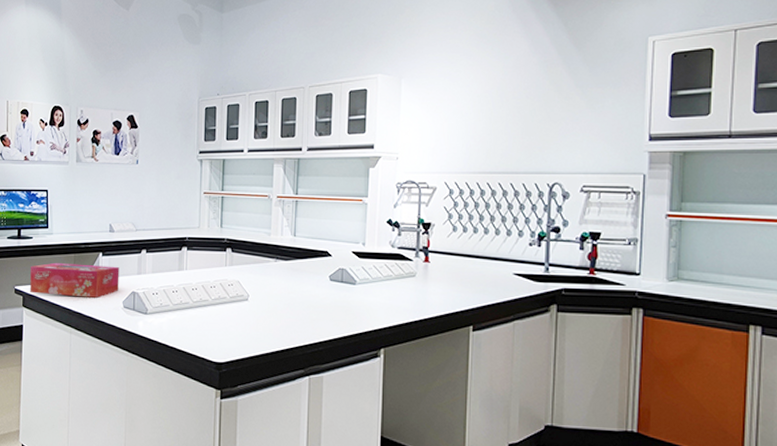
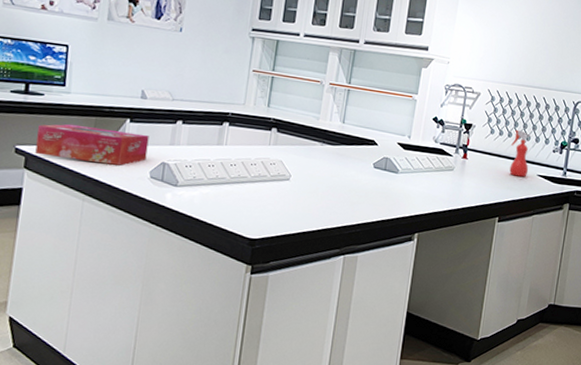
spray bottle: none [478,224,502,277] -> present [509,129,532,177]

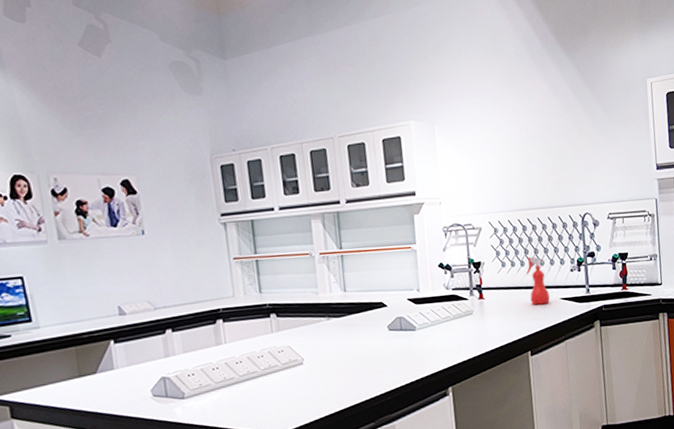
tissue box: present [35,124,149,166] -> none [15,353,143,401]

